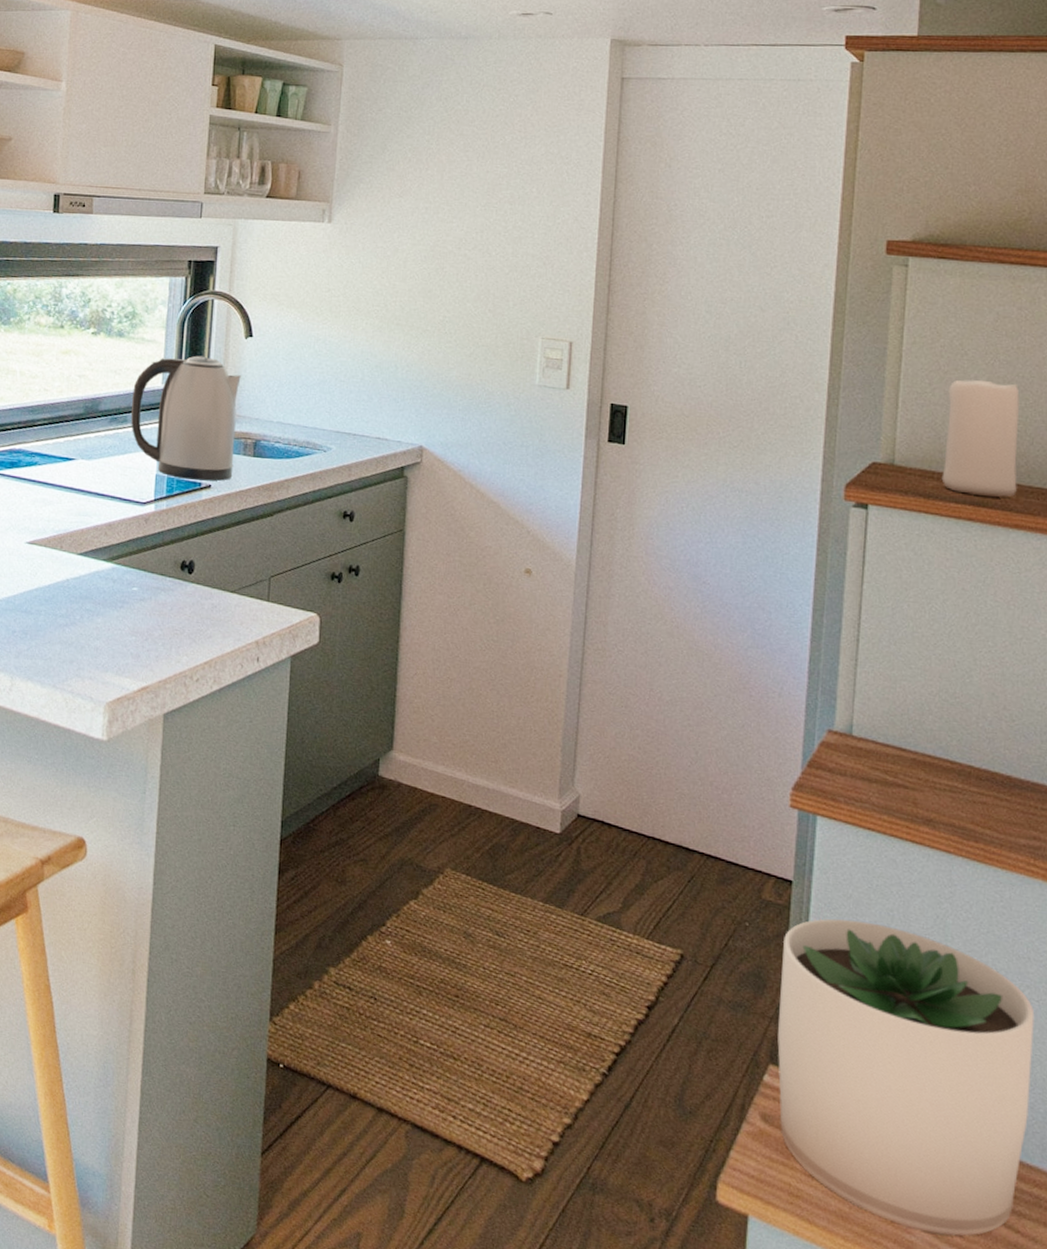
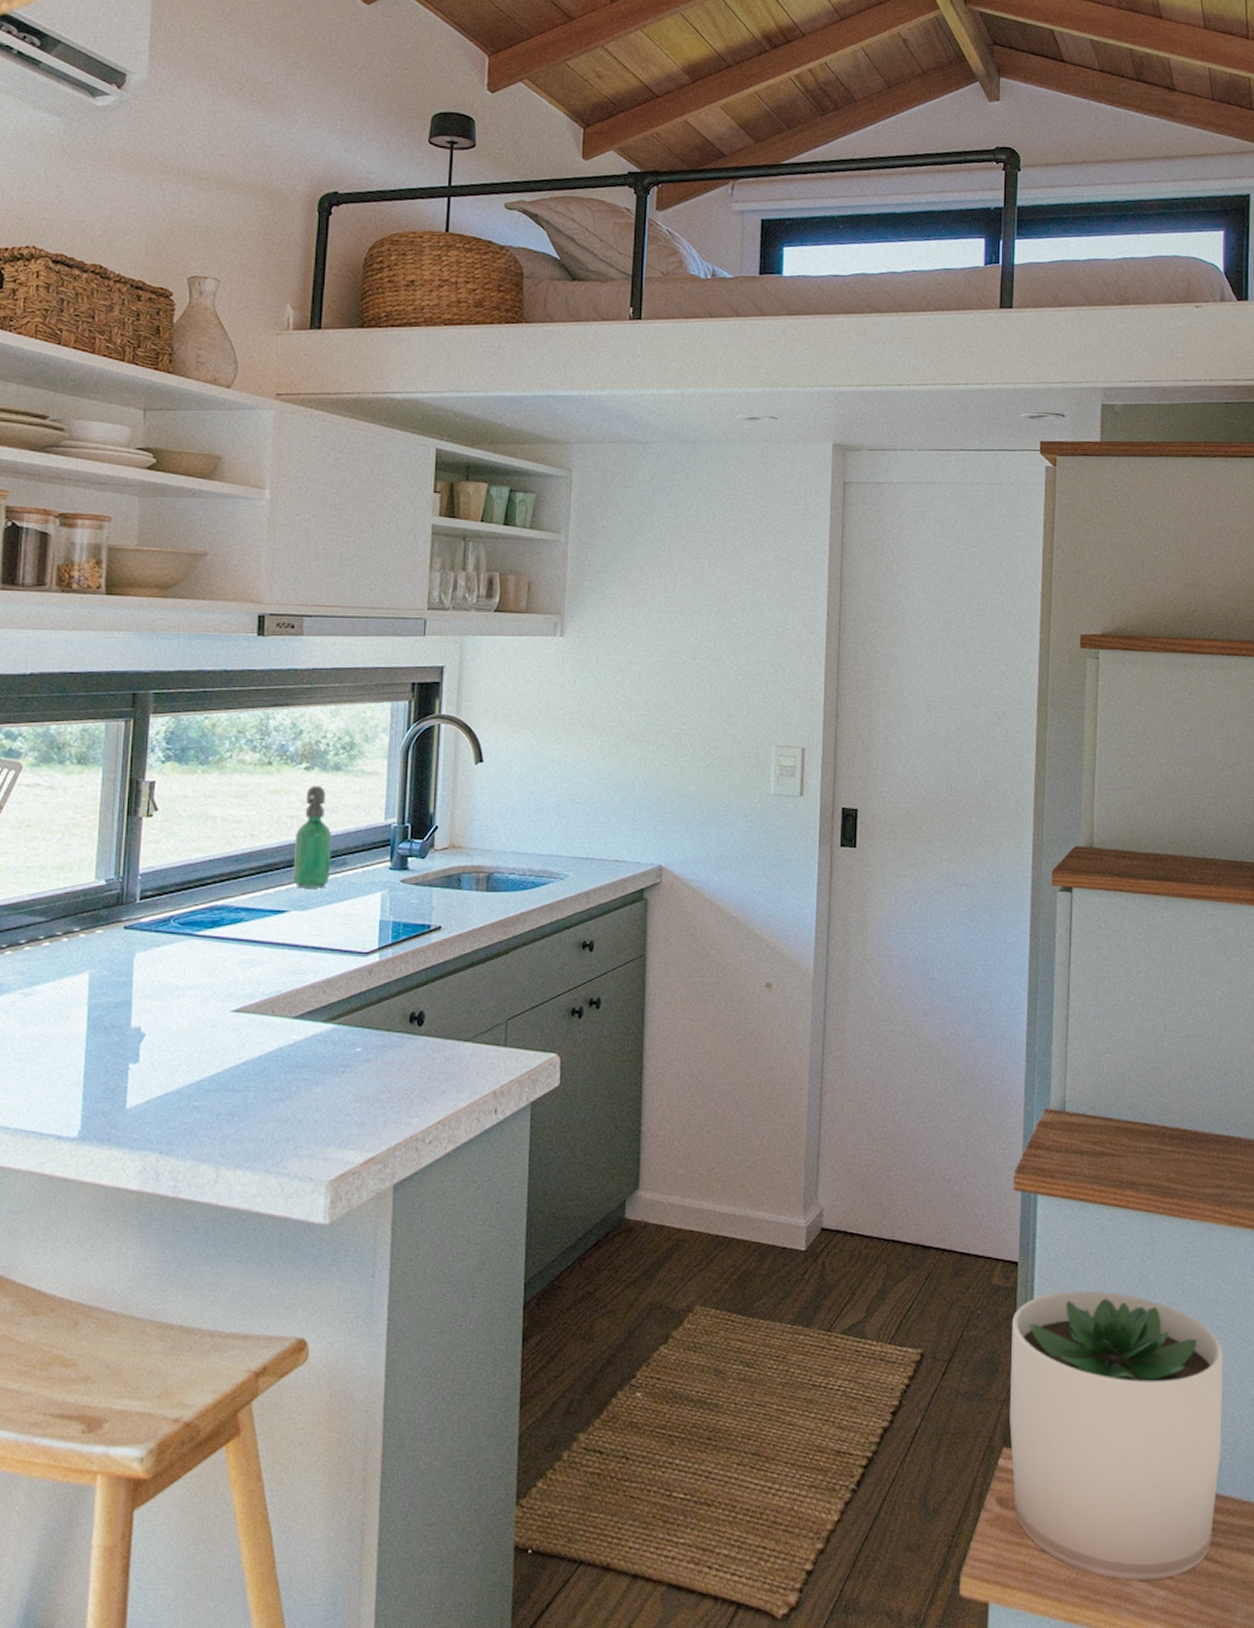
soap dispenser: none [80,349,115,441] -> present [292,786,332,888]
kettle: present [131,355,241,481] -> none [351,786,471,922]
candle: present [941,379,1021,497] -> none [1132,762,1194,870]

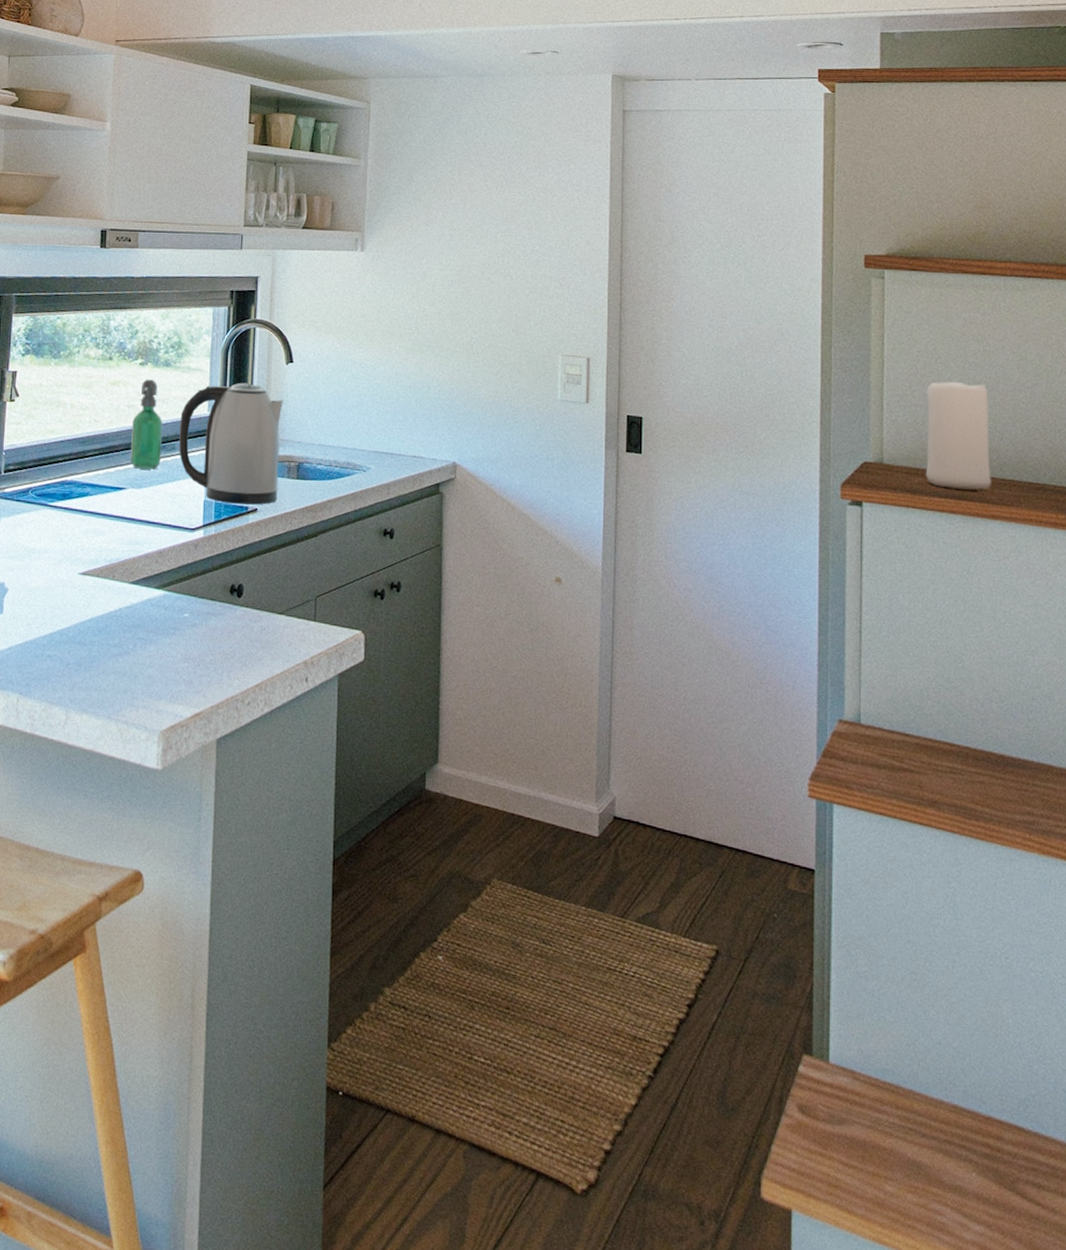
kettle: none [351,786,471,922] -> present [179,382,283,505]
planter: present [1009,1290,1223,1581] -> none [809,904,1041,1214]
candle: none [1132,762,1194,870] -> present [925,381,991,490]

